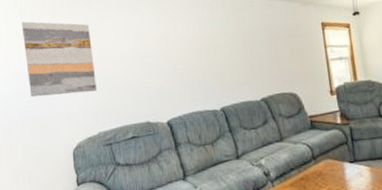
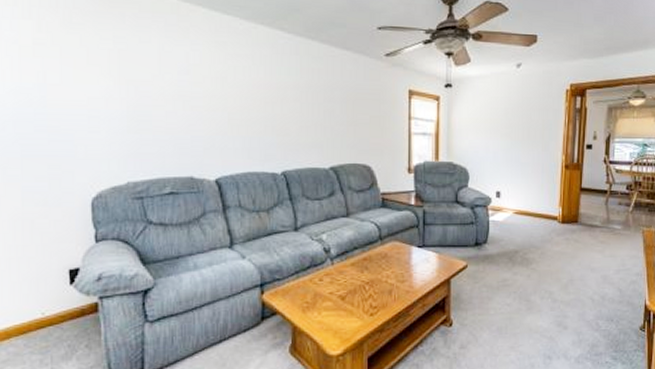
wall art: present [21,21,97,98] -> none [23,26,127,131]

